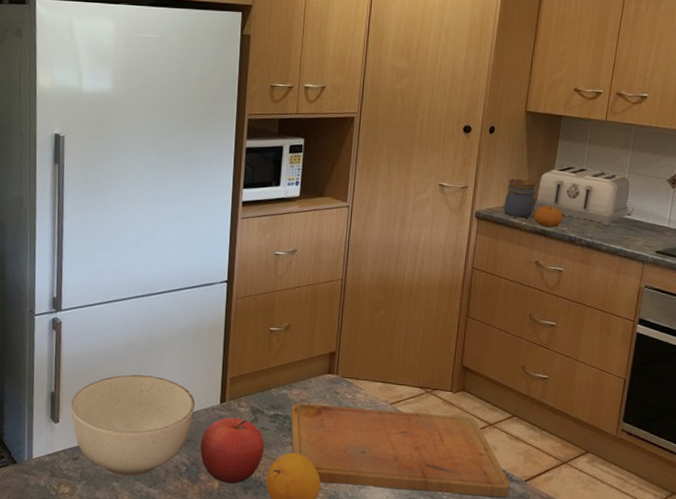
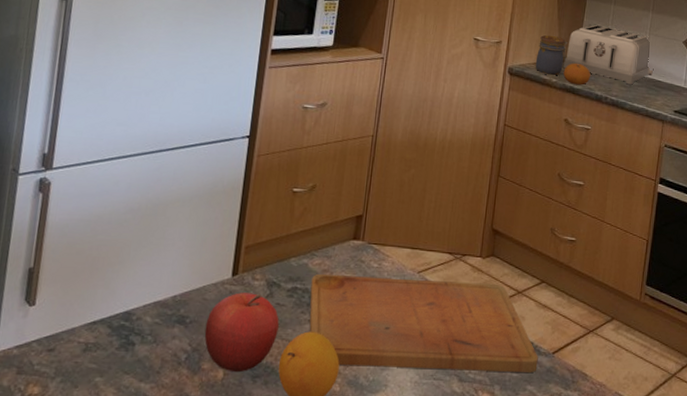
bowl: present [70,374,196,476] -> none [51,244,204,368]

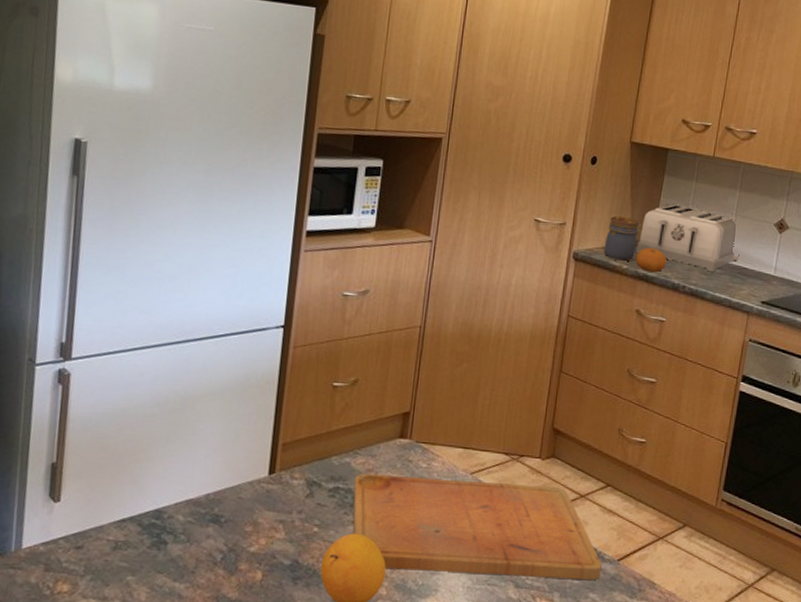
fruit: present [204,292,279,373] -> none [241,492,321,574]

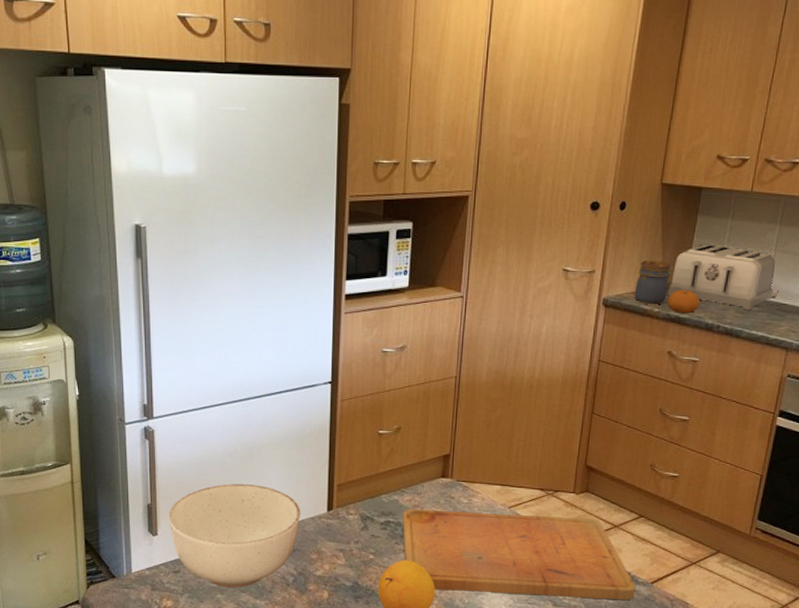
bowl: none [76,440,238,568] -> present [169,484,301,588]

